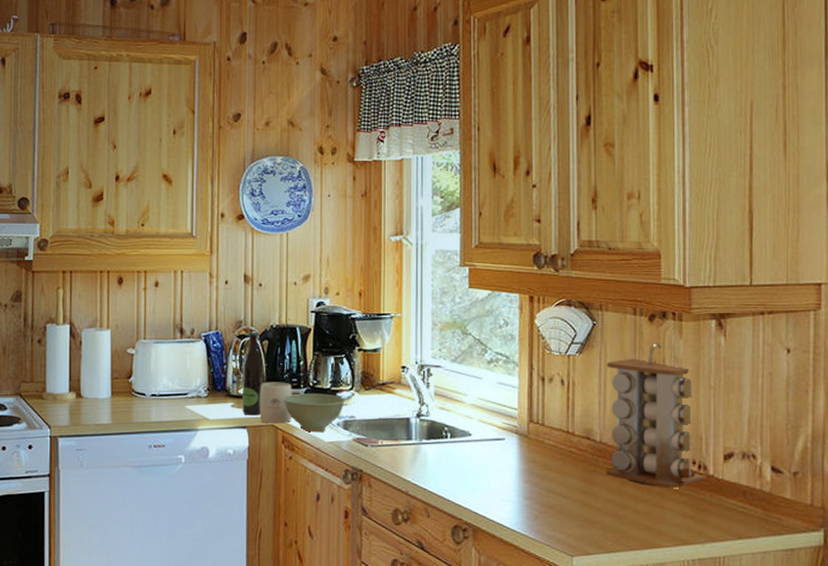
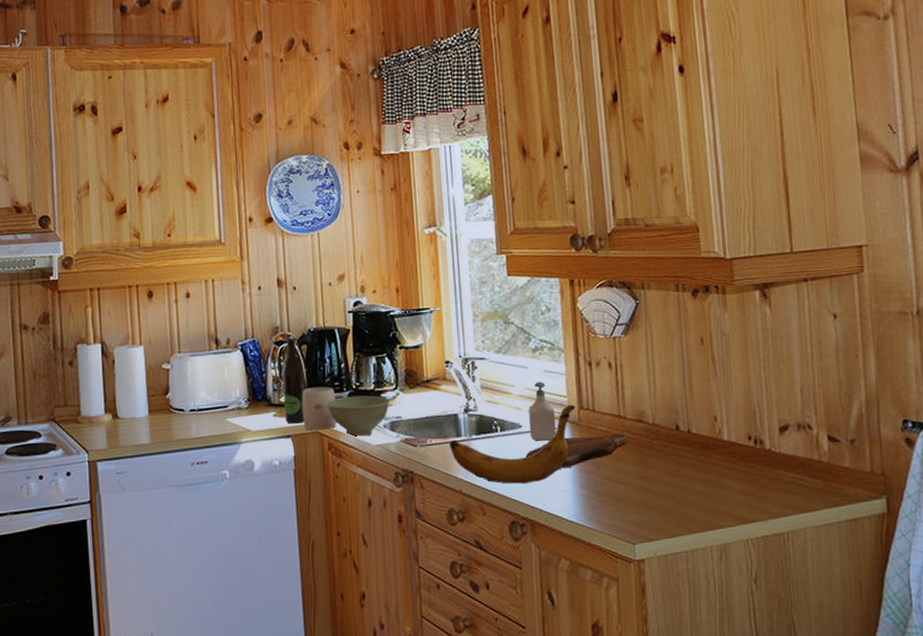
banana: none [399,417,525,490] -> present [448,404,576,484]
cutting board: none [473,449,575,478] -> present [526,434,629,469]
soap bottle: none [478,392,505,450] -> present [528,381,557,441]
spice rack: present [606,343,705,489] -> none [653,318,762,467]

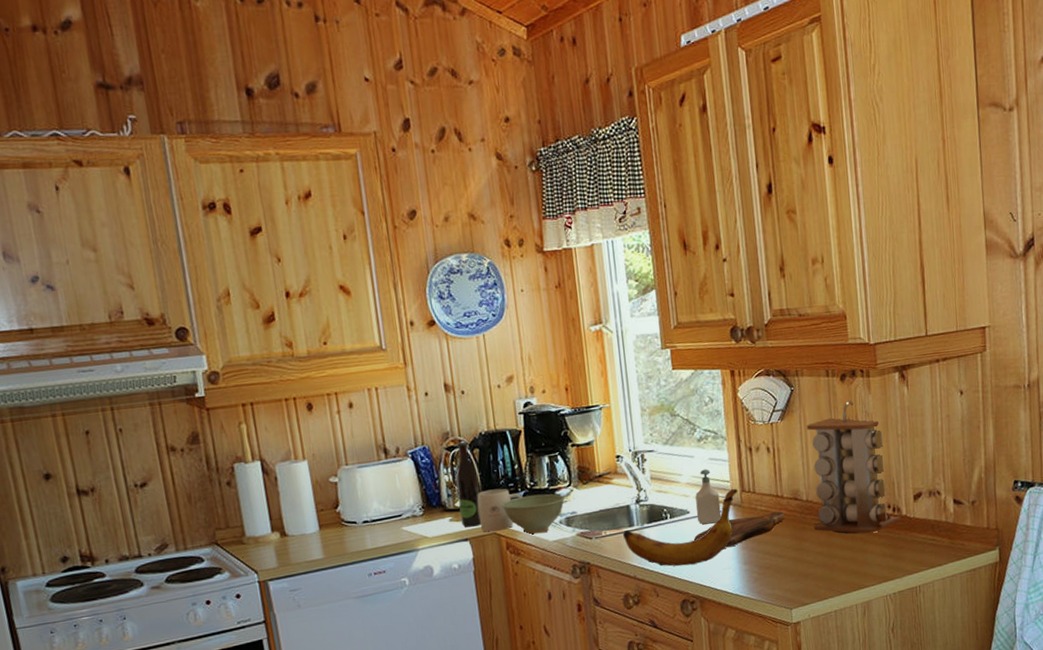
spice rack: none [653,318,762,467] -> present [806,400,900,534]

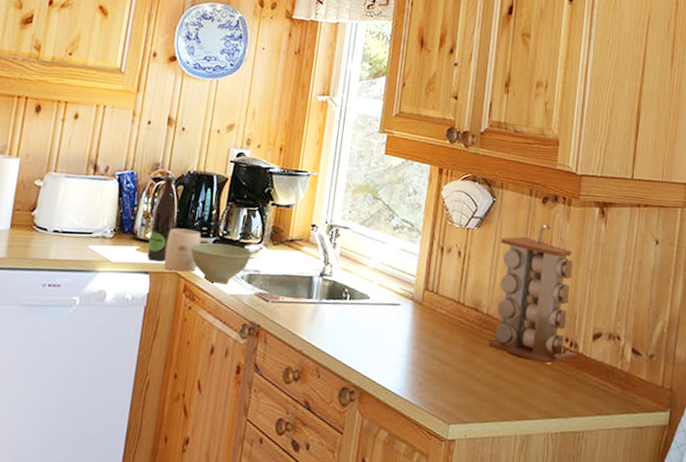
banana: present [622,488,738,567] -> none [299,284,422,353]
cutting board: present [694,512,786,548] -> none [368,315,463,344]
soap bottle: present [695,469,722,525] -> none [375,258,403,315]

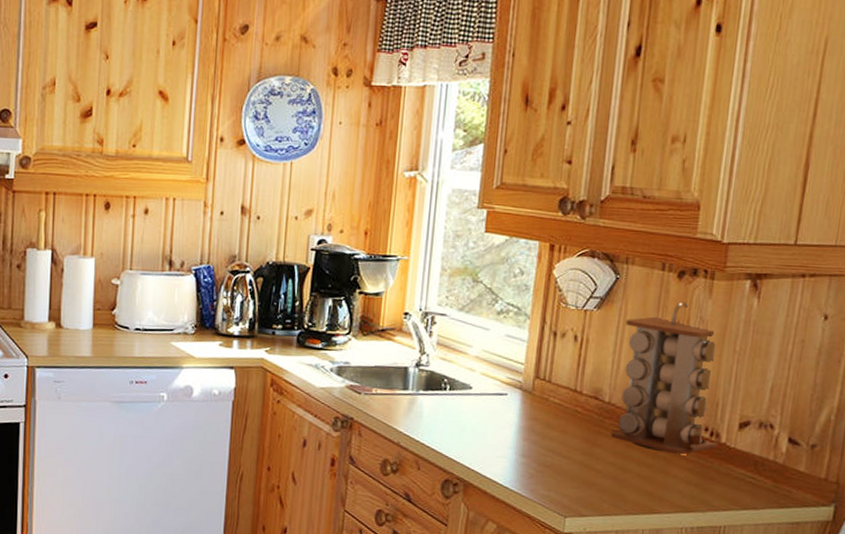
bottle: present [147,175,176,262] -> none [230,267,257,356]
mug: present [164,228,213,272] -> none [248,321,298,366]
bowl: present [190,242,252,284] -> none [275,335,341,377]

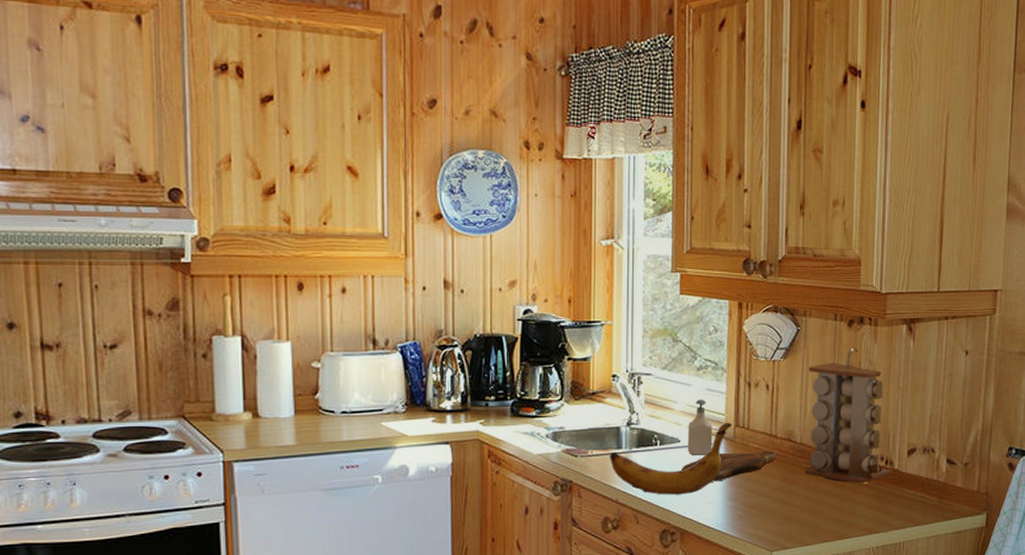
banana: none [394,372,532,445] -> present [609,422,732,495]
cutting board: none [471,405,581,435] -> present [682,451,777,482]
soap bottle: none [478,345,510,406] -> present [687,399,713,456]

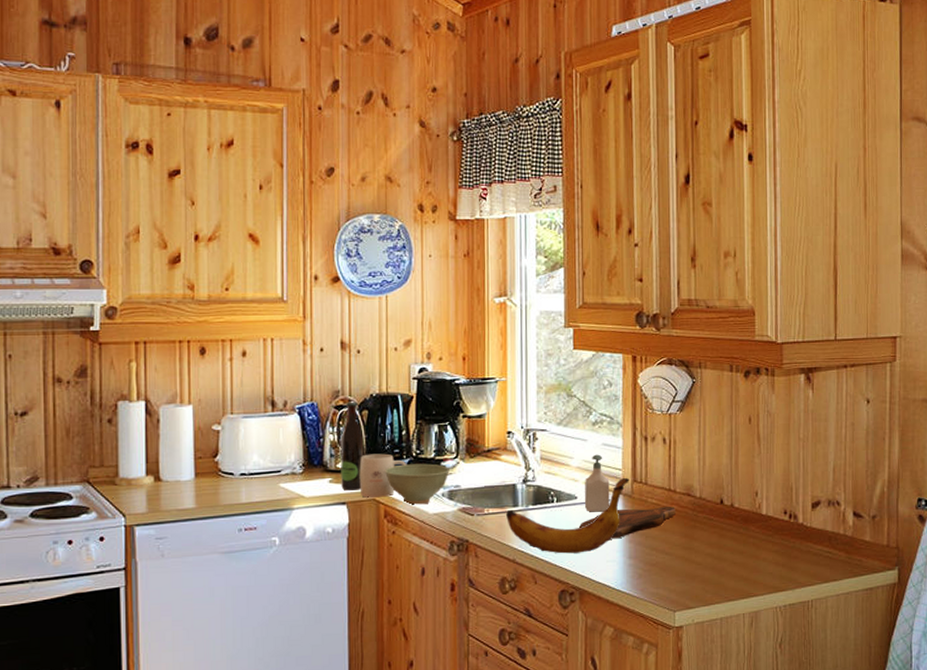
bottle: none [444,341,468,430] -> present [340,401,364,491]
mug: none [463,394,511,438] -> present [359,453,407,498]
bowl: none [489,405,554,446] -> present [385,463,450,505]
spice rack: present [804,347,891,484] -> none [705,398,795,539]

